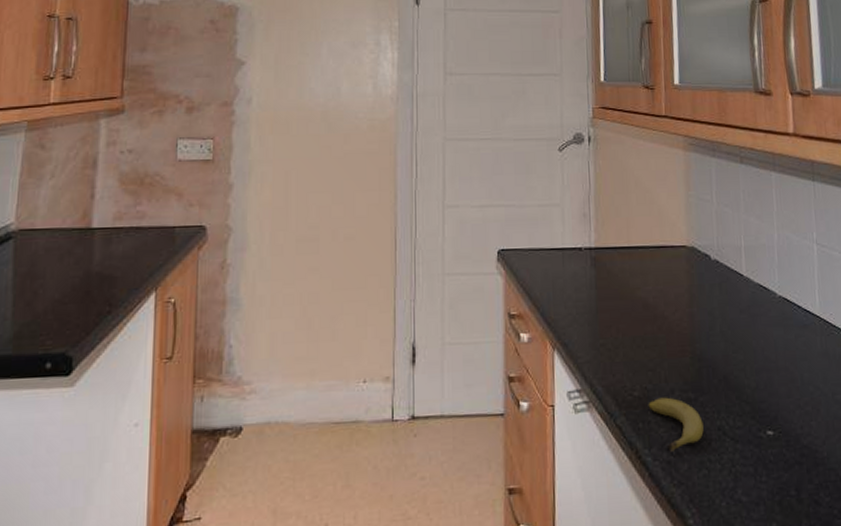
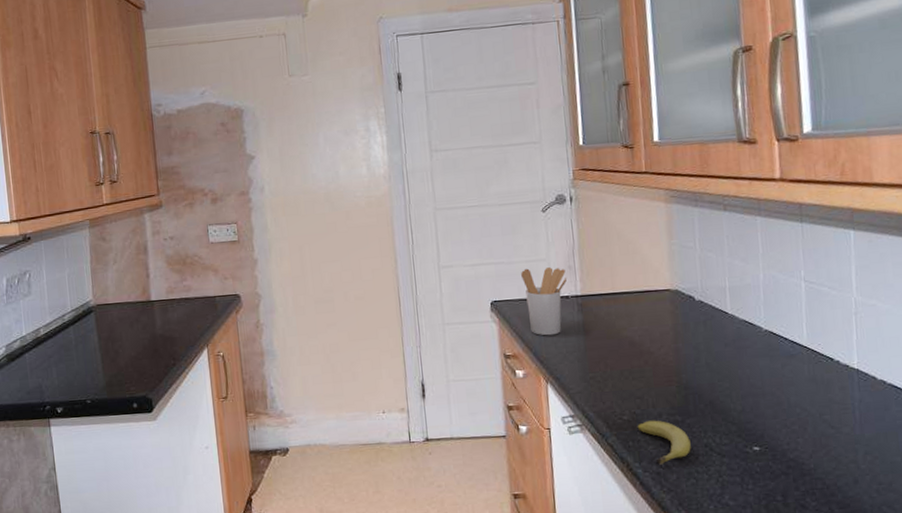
utensil holder: none [533,213,582,293] -> present [521,267,567,336]

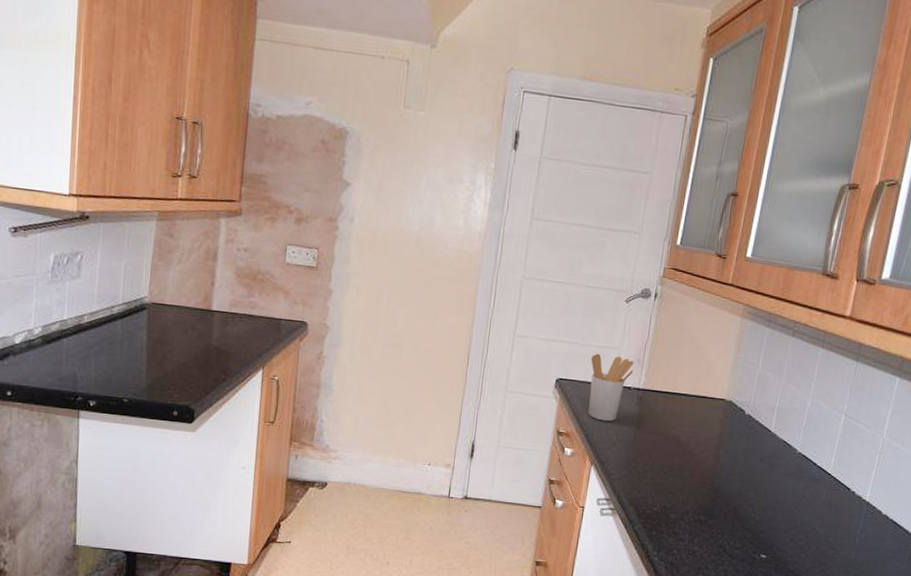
fruit: present [637,420,691,465] -> none [663,515,708,557]

